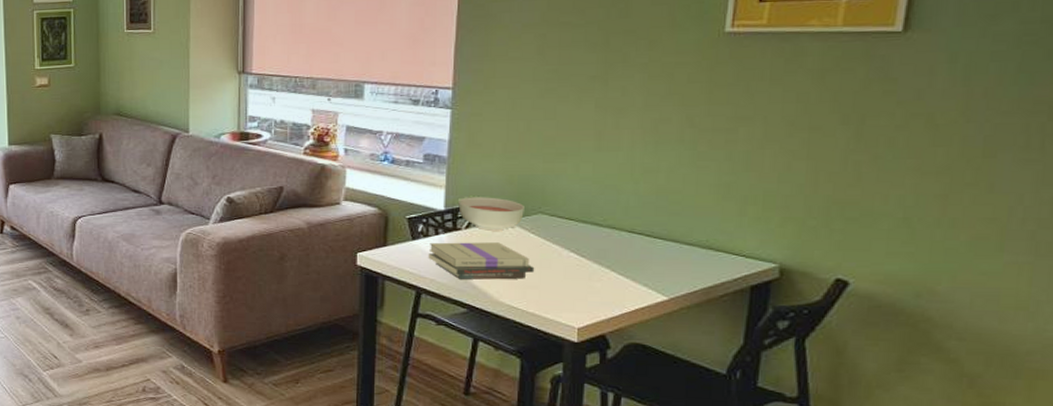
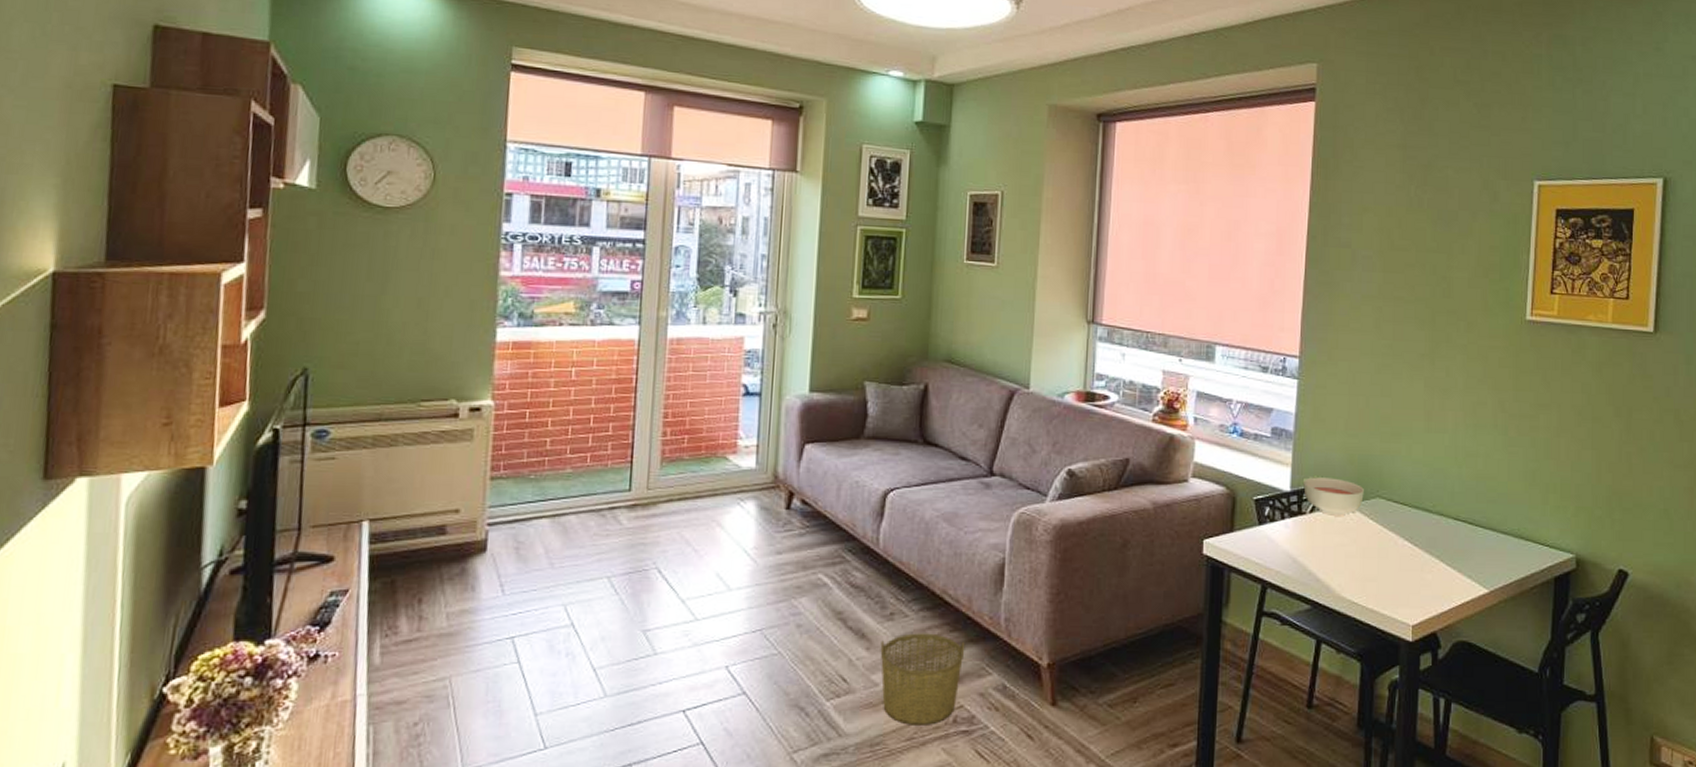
basket: none [80,324,148,392] -> present [880,633,966,725]
books: present [428,242,535,280] -> none [1274,528,1373,571]

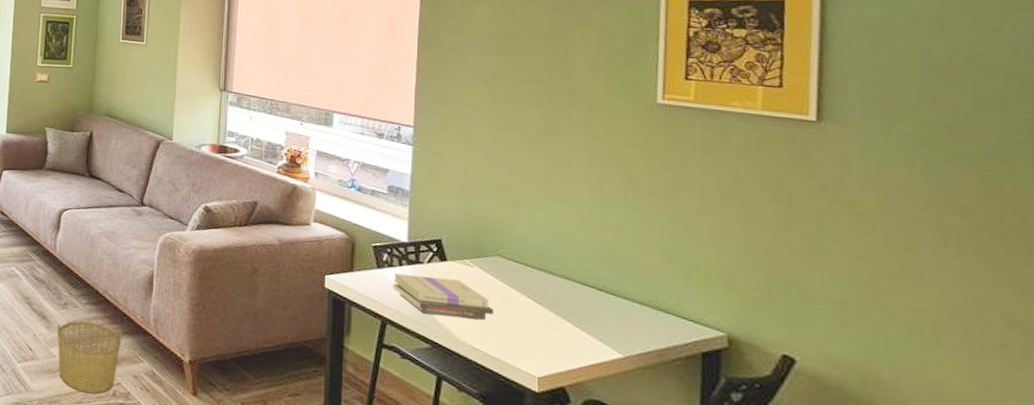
books: none [1274,528,1373,571] -> present [393,273,494,320]
bowl: present [1303,477,1365,517] -> none [421,231,484,270]

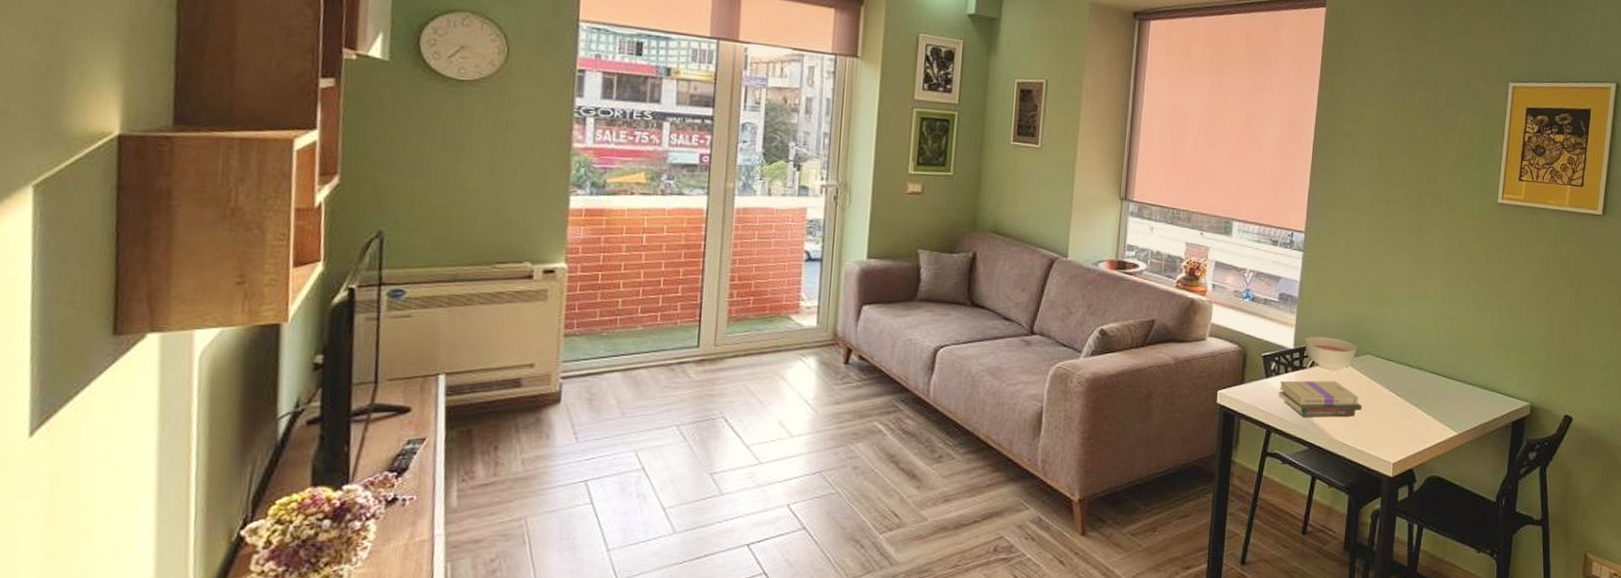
basket: present [57,320,122,394] -> none [929,473,1006,554]
bowl: none [421,231,484,270] -> present [1305,336,1357,371]

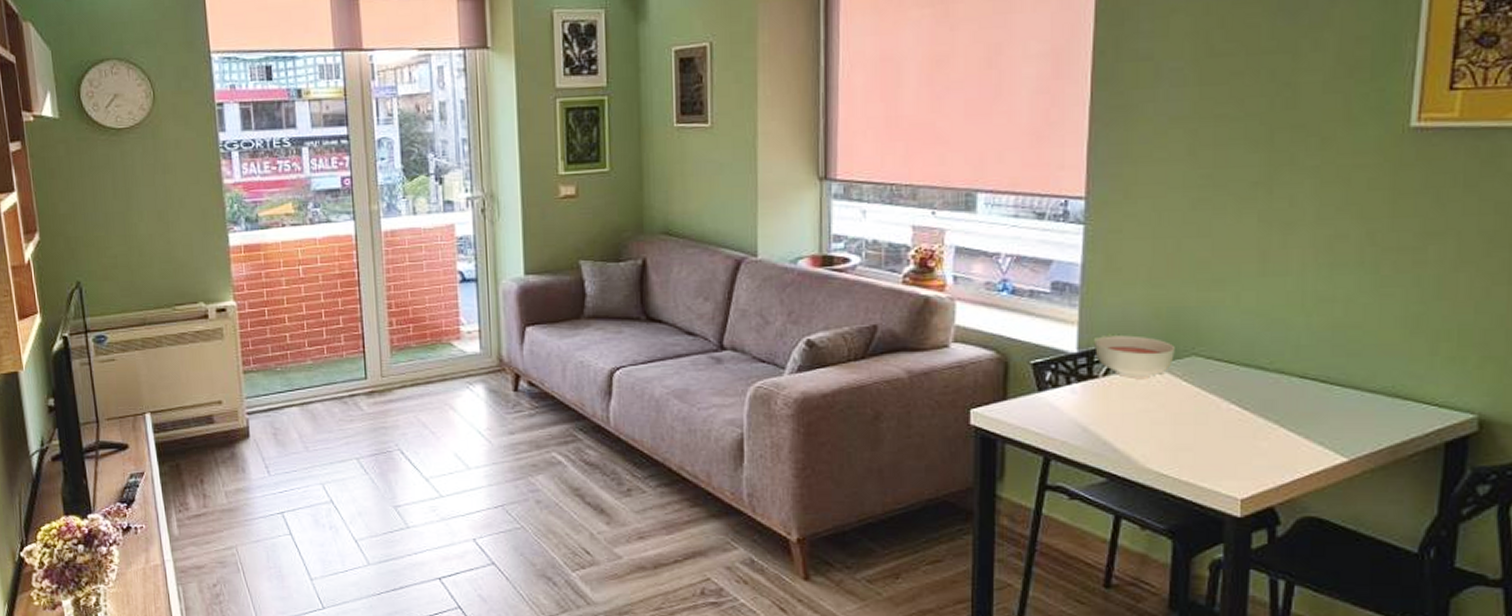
books: present [1278,380,1362,418] -> none [1058,393,1188,440]

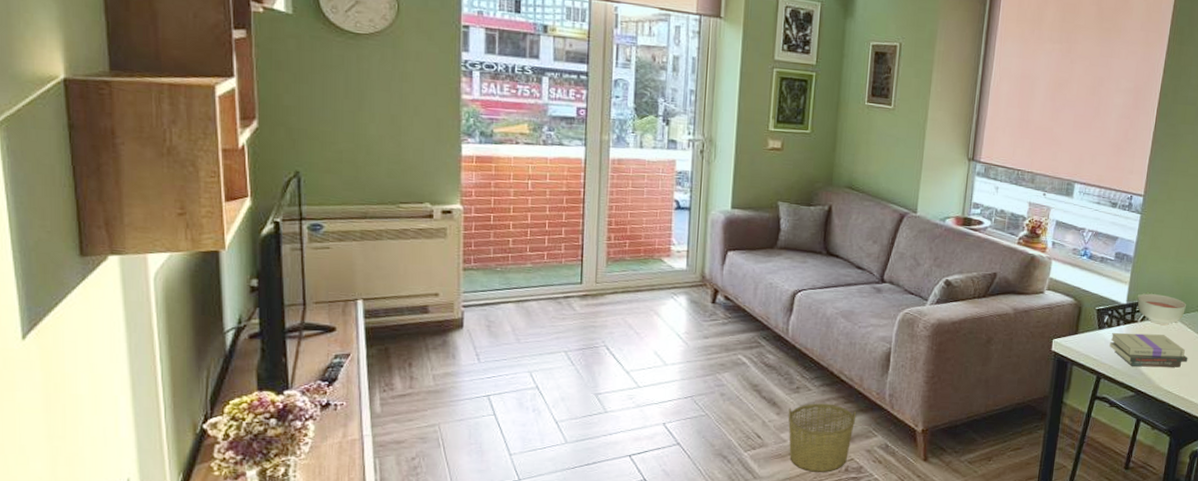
basket: none [620,508,708,596] -> present [788,403,857,472]
books: none [1058,393,1188,440] -> present [1109,332,1188,368]

